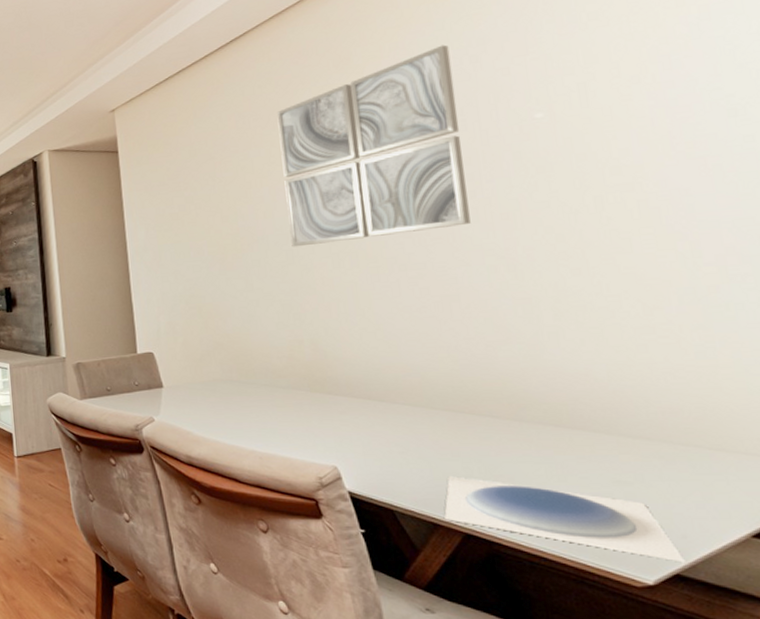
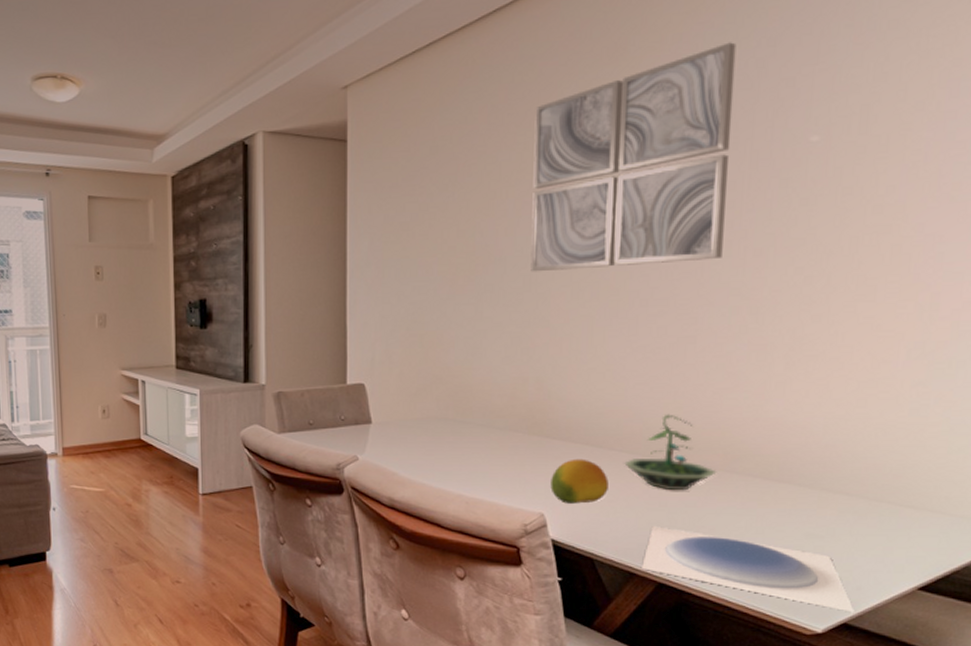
fruit: none [338,413,397,456] -> present [550,459,609,504]
terrarium: none [409,367,505,441] -> present [624,414,717,491]

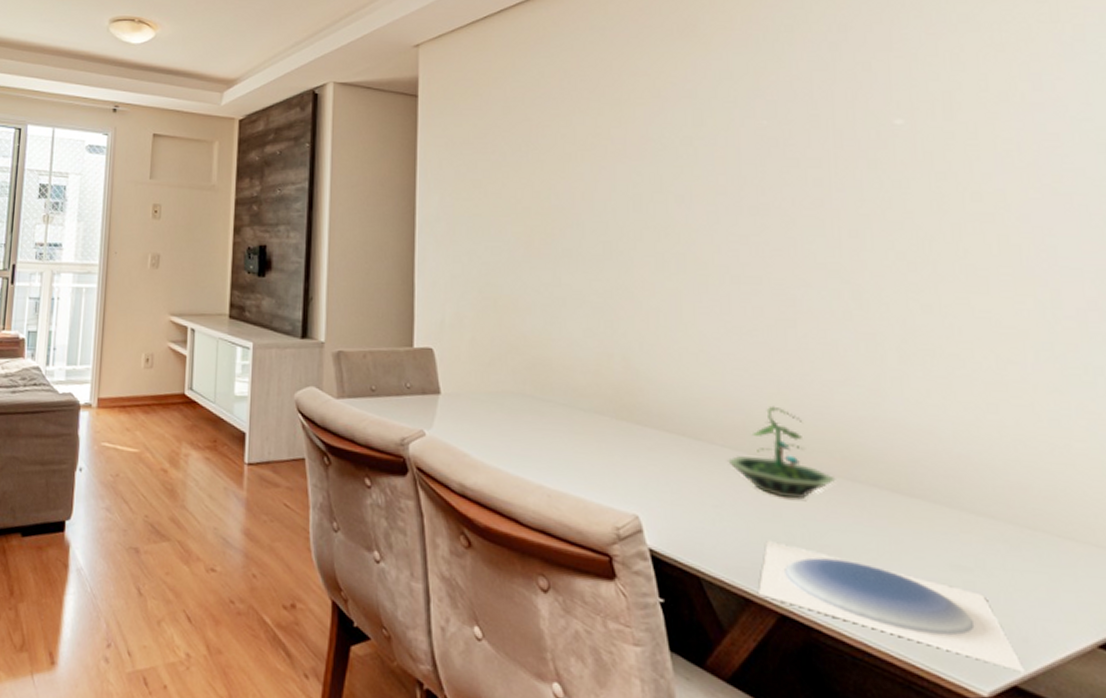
wall art: present [530,42,737,272] -> none [608,25,815,240]
fruit: present [550,459,609,504] -> none [644,451,712,507]

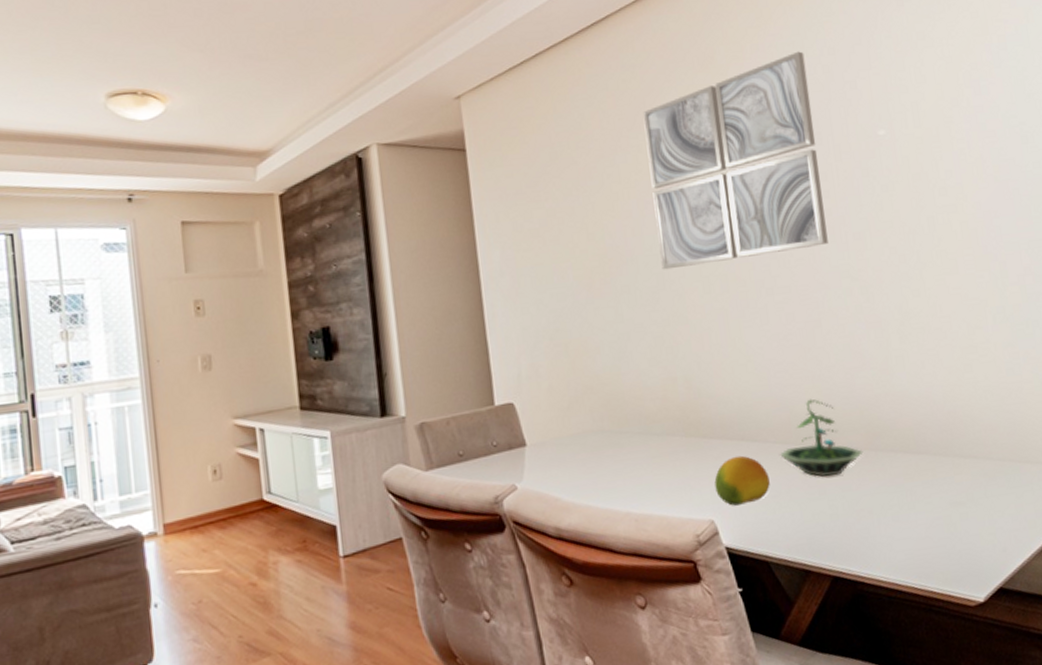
wall art: none [608,25,815,240] -> present [642,51,828,270]
fruit: none [644,451,712,507] -> present [714,455,770,506]
plate: present [759,541,1025,673] -> none [814,516,1006,576]

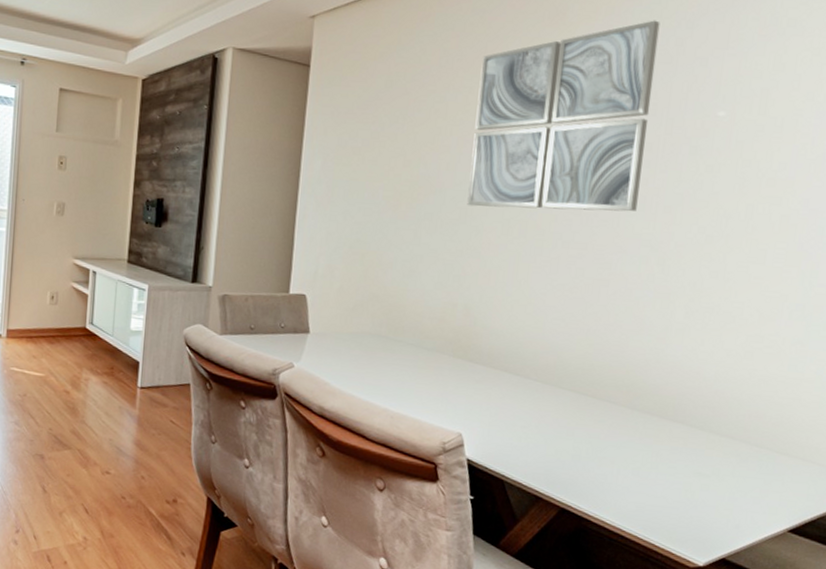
fruit: present [714,455,770,506] -> none [470,384,523,427]
terrarium: present [780,399,864,477] -> none [538,349,620,423]

